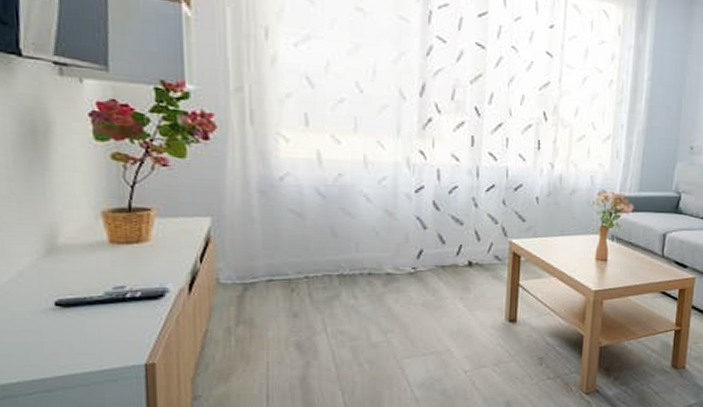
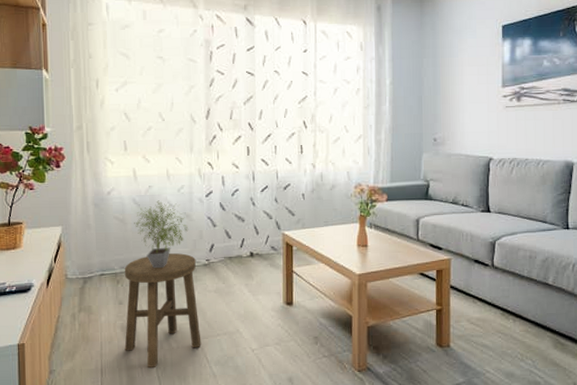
stool: none [300,258,402,392] -> present [124,253,202,367]
potted plant: none [316,192,391,275] -> present [134,200,189,268]

